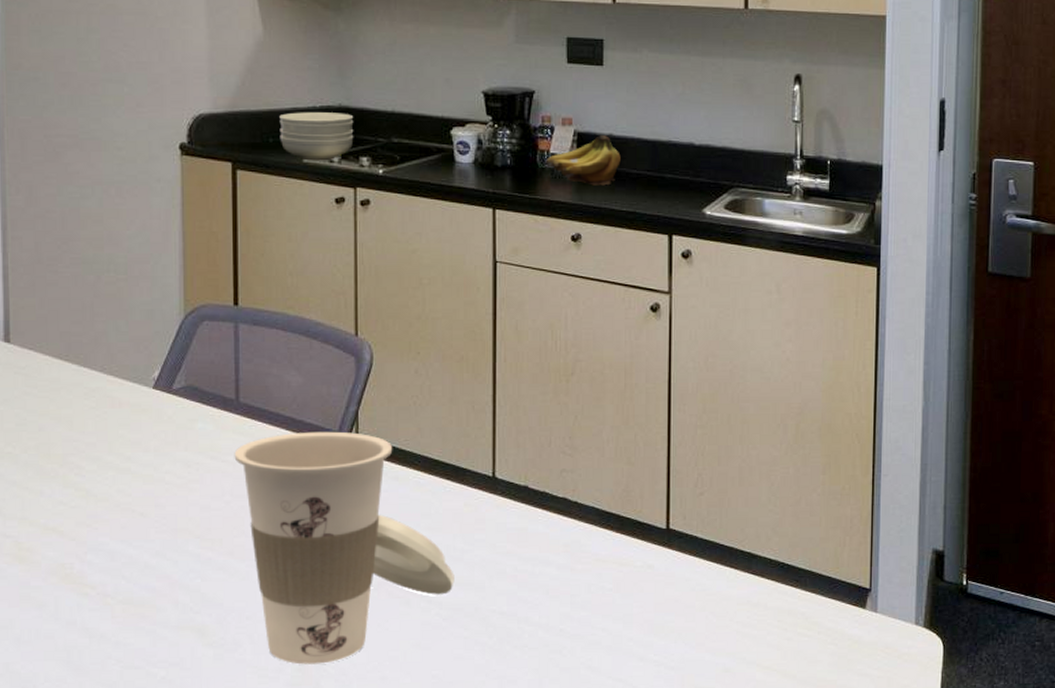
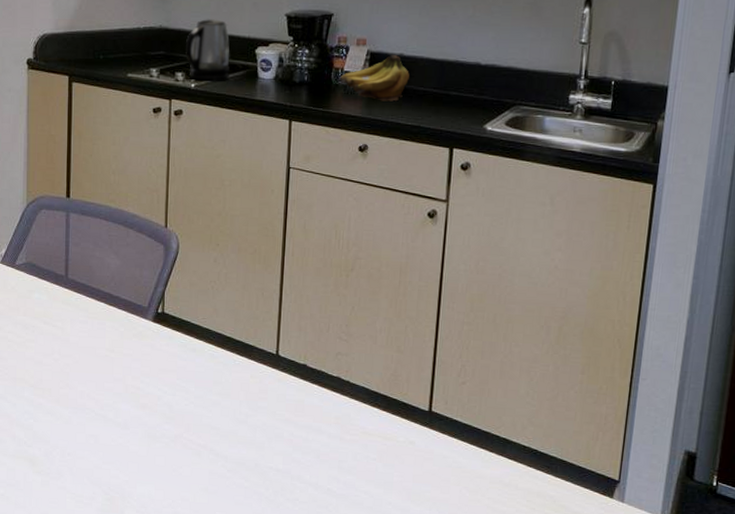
cup: present [234,431,454,665] -> none [62,306,239,497]
bowl: present [279,112,354,161] -> none [109,32,172,76]
kettle: none [371,97,422,166] -> present [186,19,230,81]

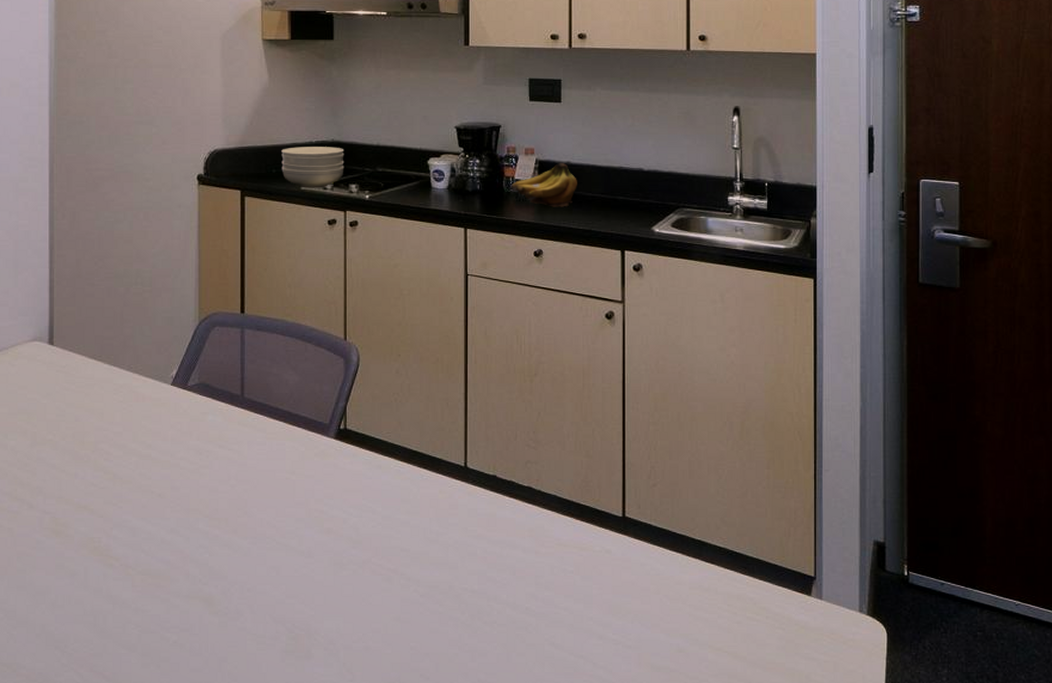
bowl: none [109,32,172,76] -> present [281,147,344,188]
kettle: present [186,19,230,81] -> none [359,132,403,192]

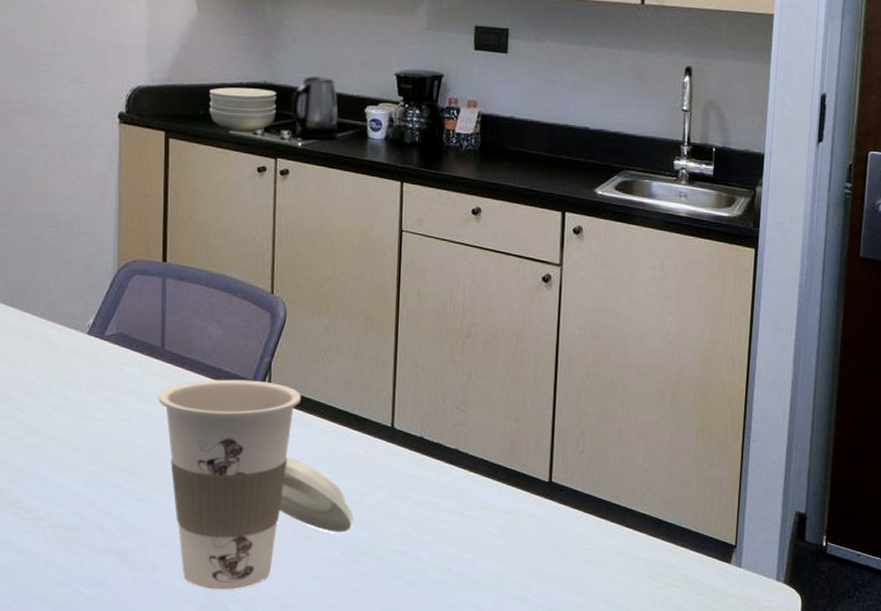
cup: none [239,424,431,634] -> present [158,379,353,590]
kettle: none [359,132,403,192] -> present [292,76,339,140]
fruit: present [510,163,577,207] -> none [450,118,520,164]

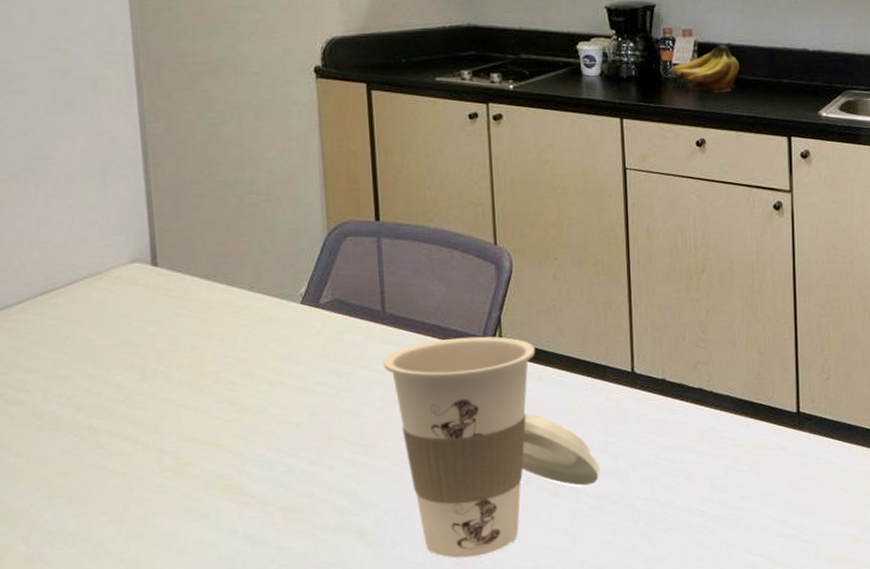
bowl: present [209,87,277,133] -> none [410,32,484,79]
kettle: present [292,76,339,140] -> none [499,14,551,81]
fruit: none [450,118,520,164] -> present [668,45,740,93]

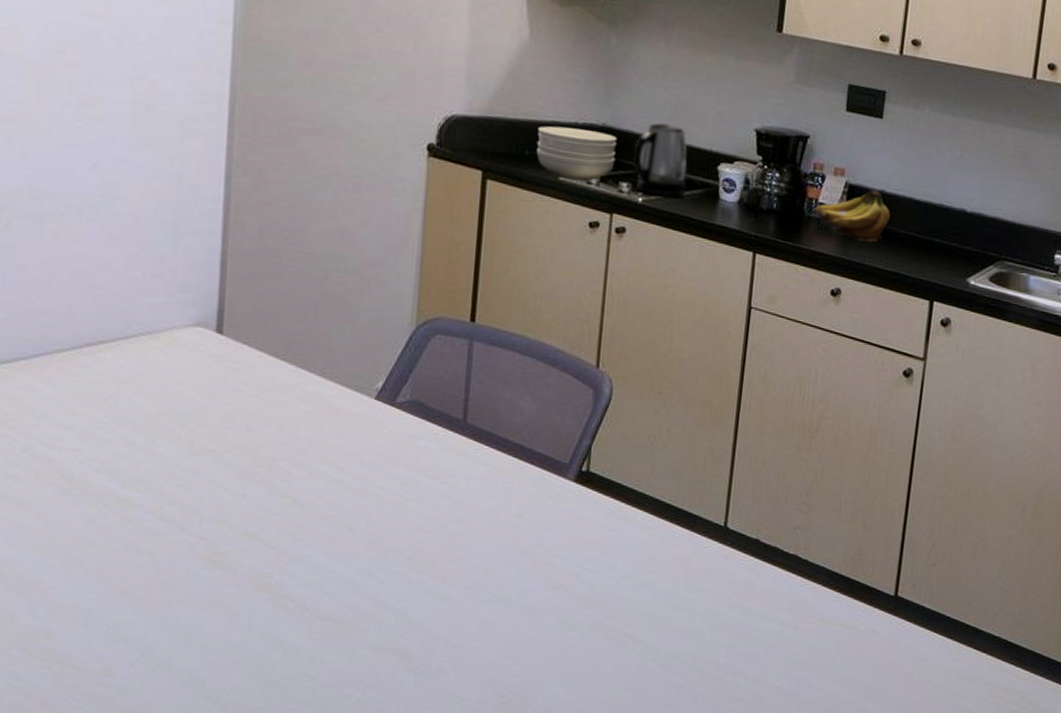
cup: present [383,336,600,558] -> none [455,461,675,700]
bowl: none [410,32,484,79] -> present [536,126,618,182]
kettle: none [499,14,551,81] -> present [633,122,688,199]

